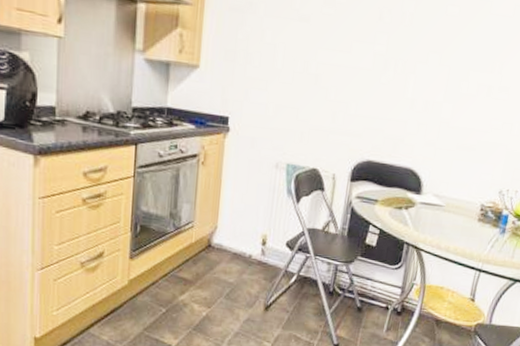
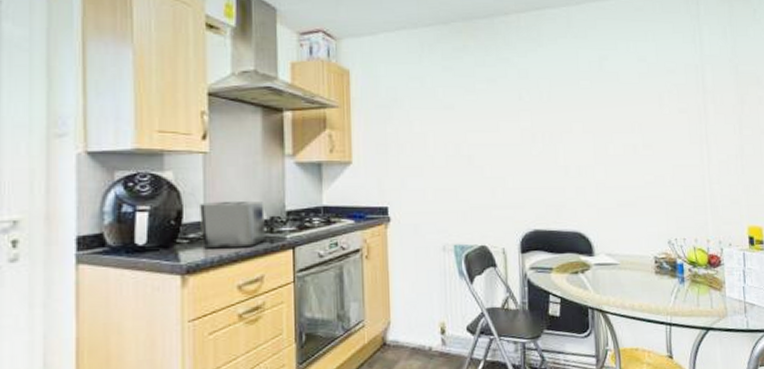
toaster: none [53,88,112,138] -> present [200,200,265,249]

